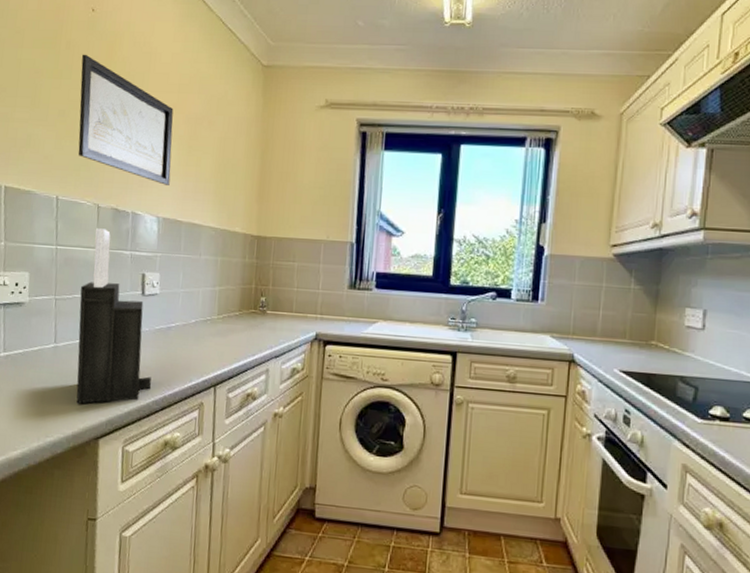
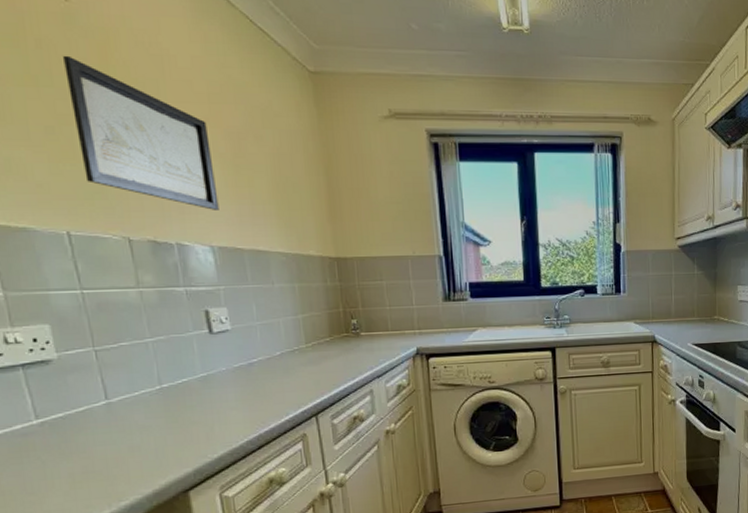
knife block: present [76,228,152,404] -> none [126,265,242,460]

